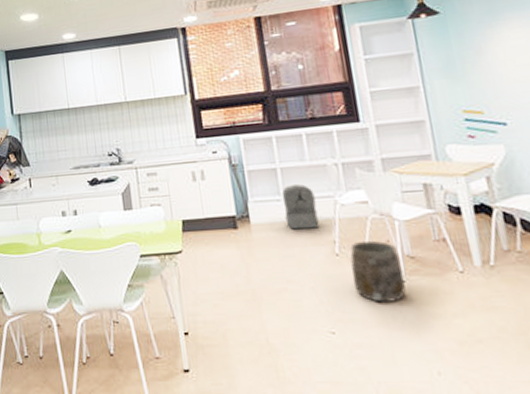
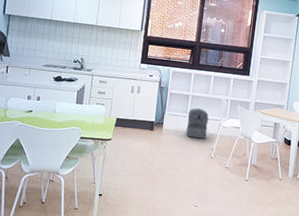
bucket: present [350,240,406,302] -> none [217,151,249,192]

